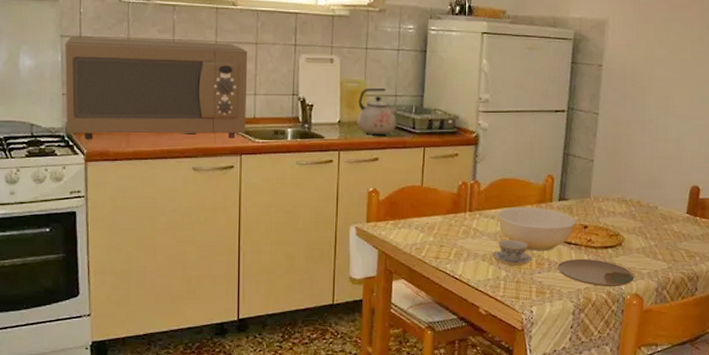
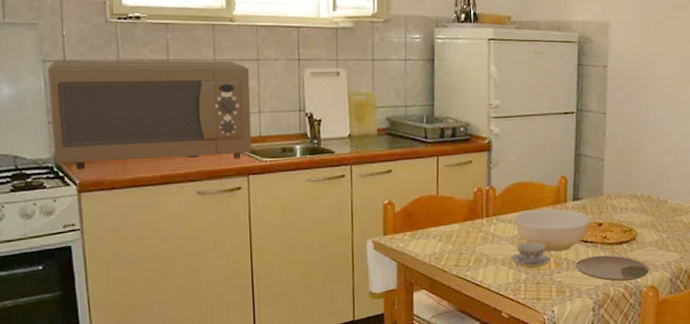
kettle: present [357,87,399,135] -> none [367,98,410,147]

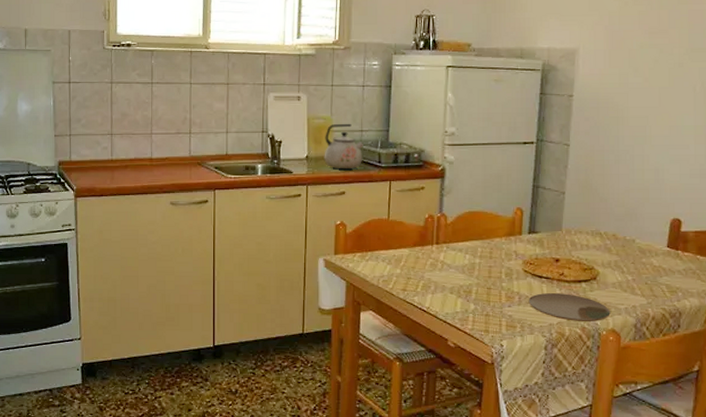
microwave: present [47,60,252,170] -> none [56,82,220,177]
kettle: none [367,98,410,147] -> present [324,123,365,170]
teacup: present [511,241,550,268] -> none [460,272,501,299]
bowl: present [514,209,591,252] -> none [465,240,547,285]

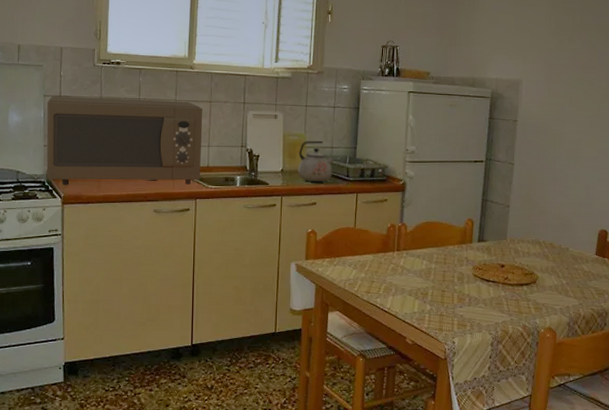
microwave: none [56,82,220,177] -> present [46,96,203,185]
plate: present [528,293,611,321] -> none [477,295,548,320]

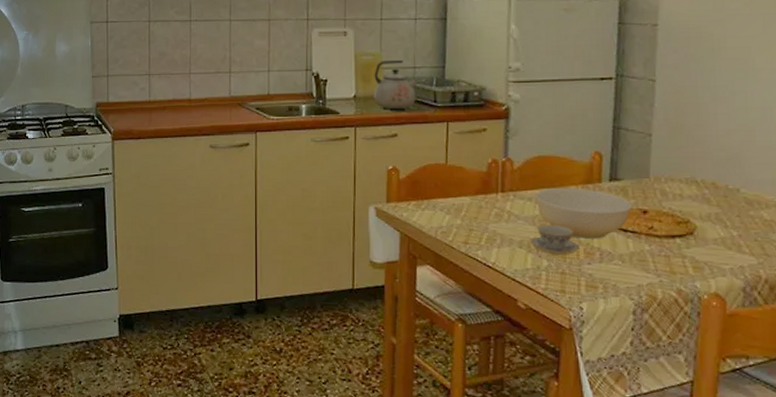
microwave: present [46,96,203,185] -> none [93,21,261,119]
teacup: none [418,276,454,300] -> present [531,224,579,255]
bowl: none [422,248,494,288] -> present [535,188,633,239]

